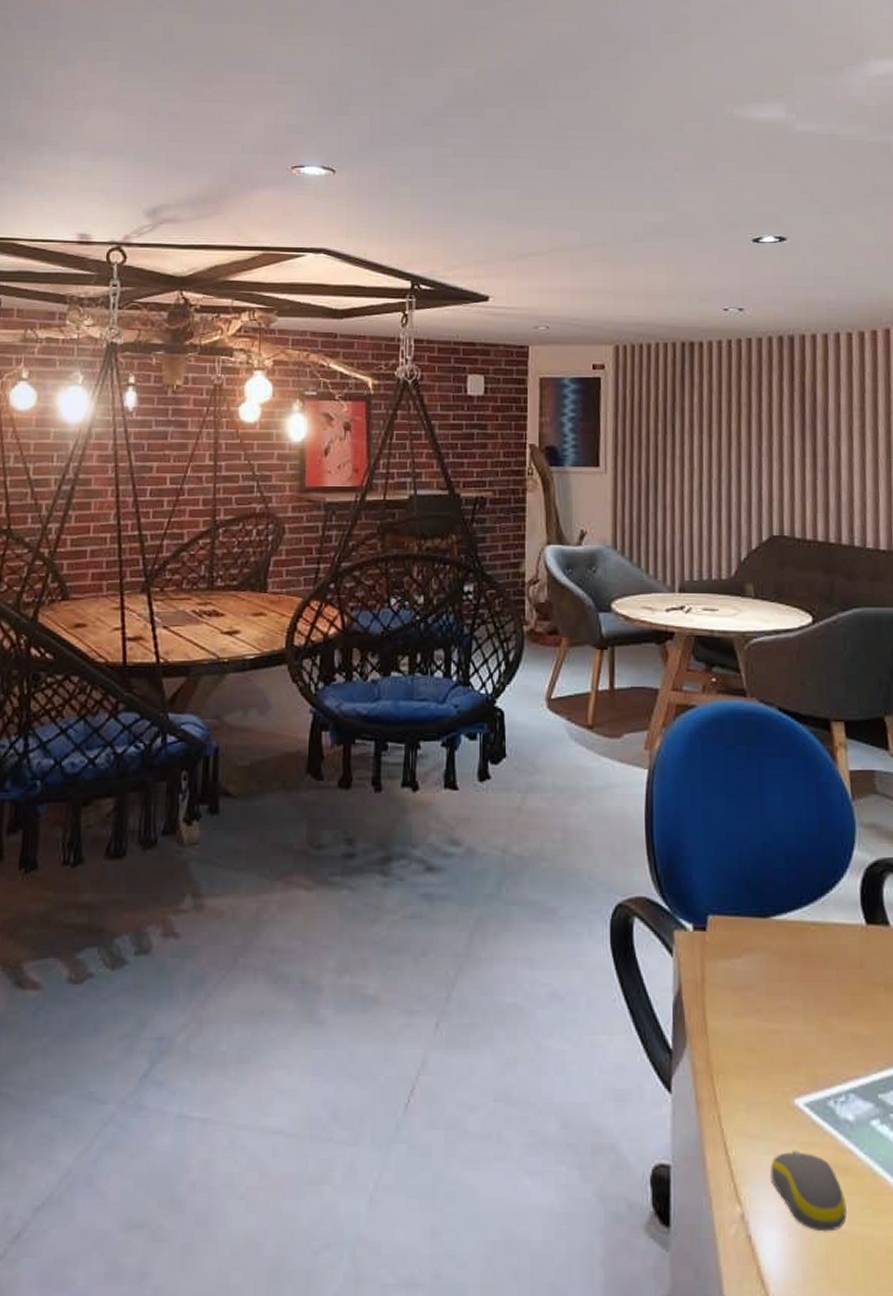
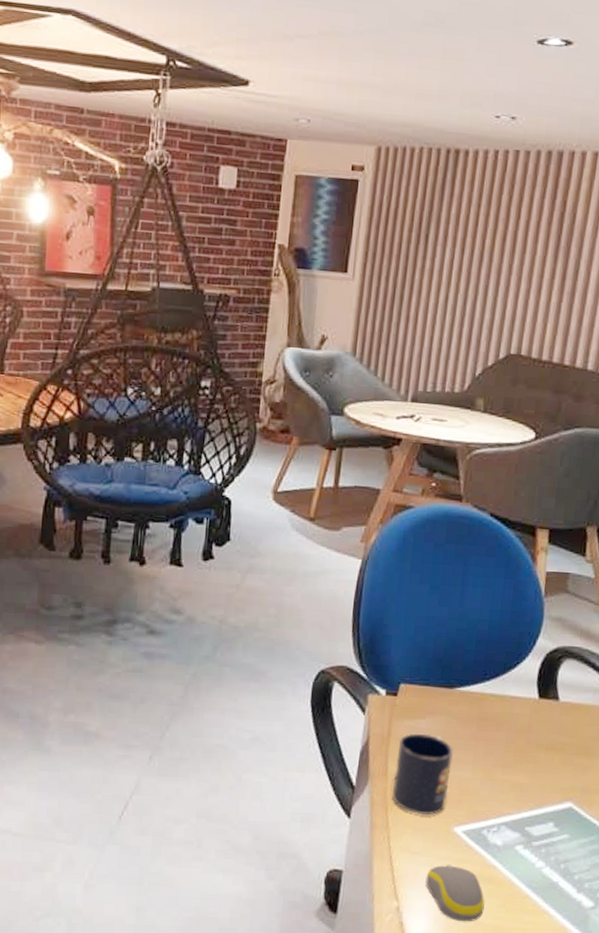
mug: none [715,976,781,1085] -> present [392,733,454,815]

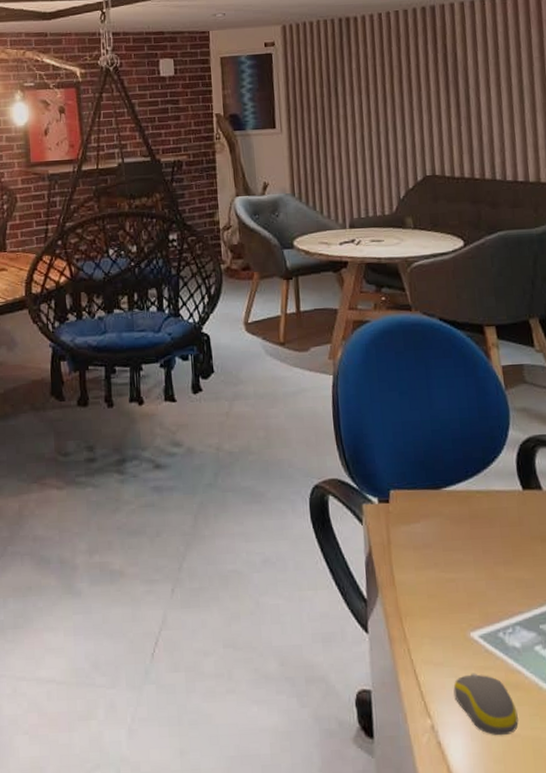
mug: present [392,733,454,815] -> none [399,537,457,623]

